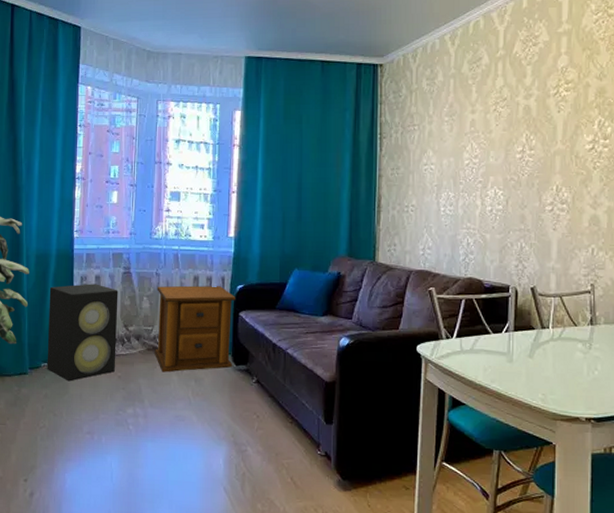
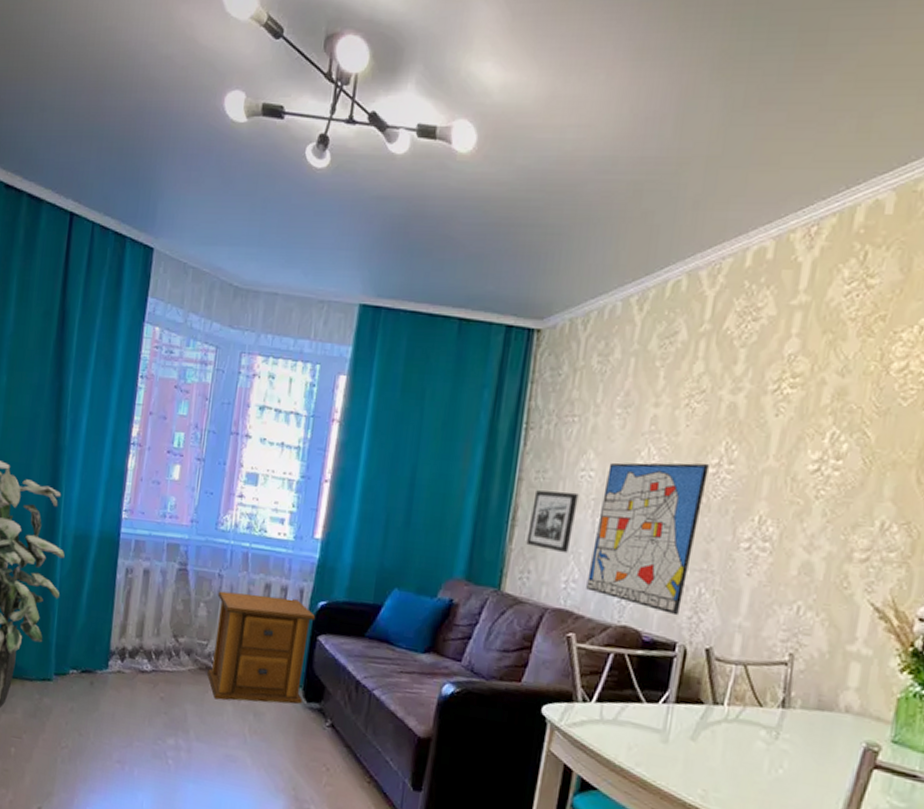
speaker: present [47,284,118,382] -> none [75,576,170,696]
picture frame: none [390,182,425,228] -> present [526,490,579,554]
wall art: none [439,151,516,266] -> present [586,462,709,616]

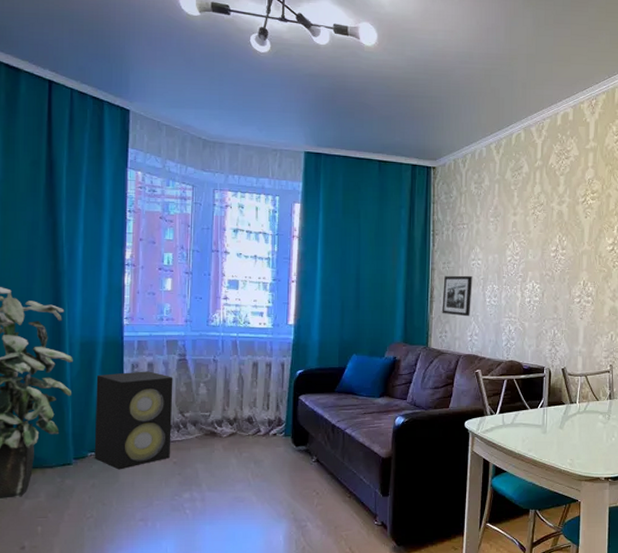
speaker: none [75,576,170,696] -> present [94,371,173,470]
side table: present [206,591,315,705] -> none [211,371,295,456]
wall art: present [586,462,709,616] -> none [484,250,550,350]

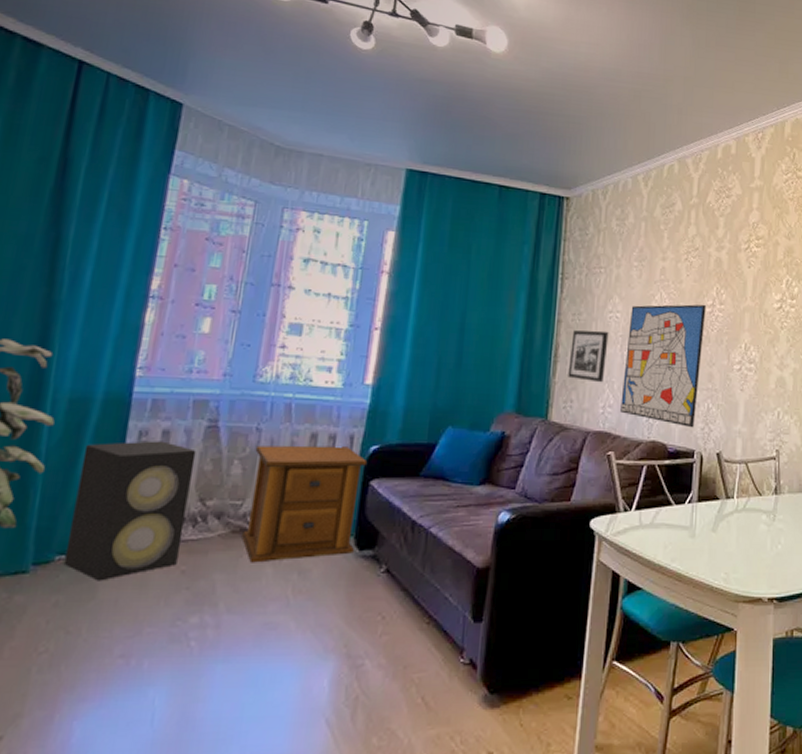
side table: none [211,371,295,456] -> present [241,445,366,563]
wall art: none [484,250,550,350] -> present [620,304,706,428]

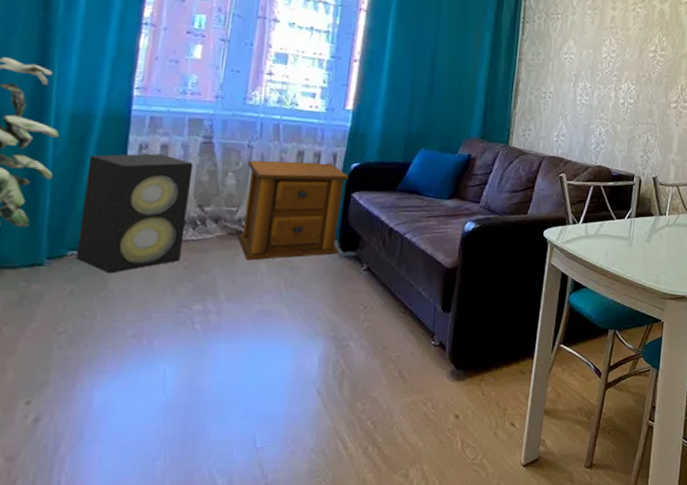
picture frame: present [568,330,609,383] -> none [527,68,564,115]
wall art: present [620,304,706,428] -> none [572,48,649,156]

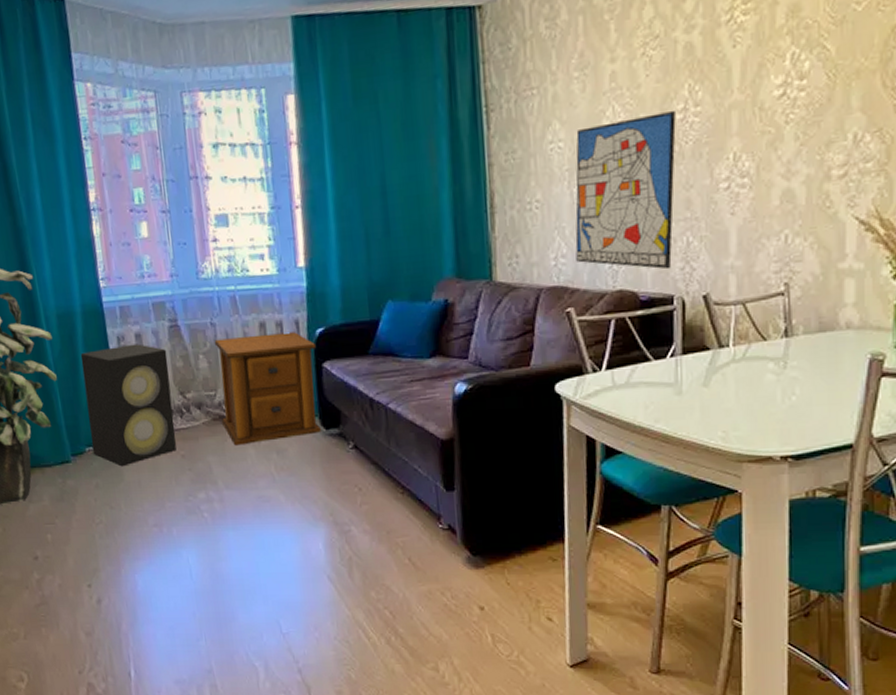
wall art: none [572,48,649,156] -> present [575,110,676,270]

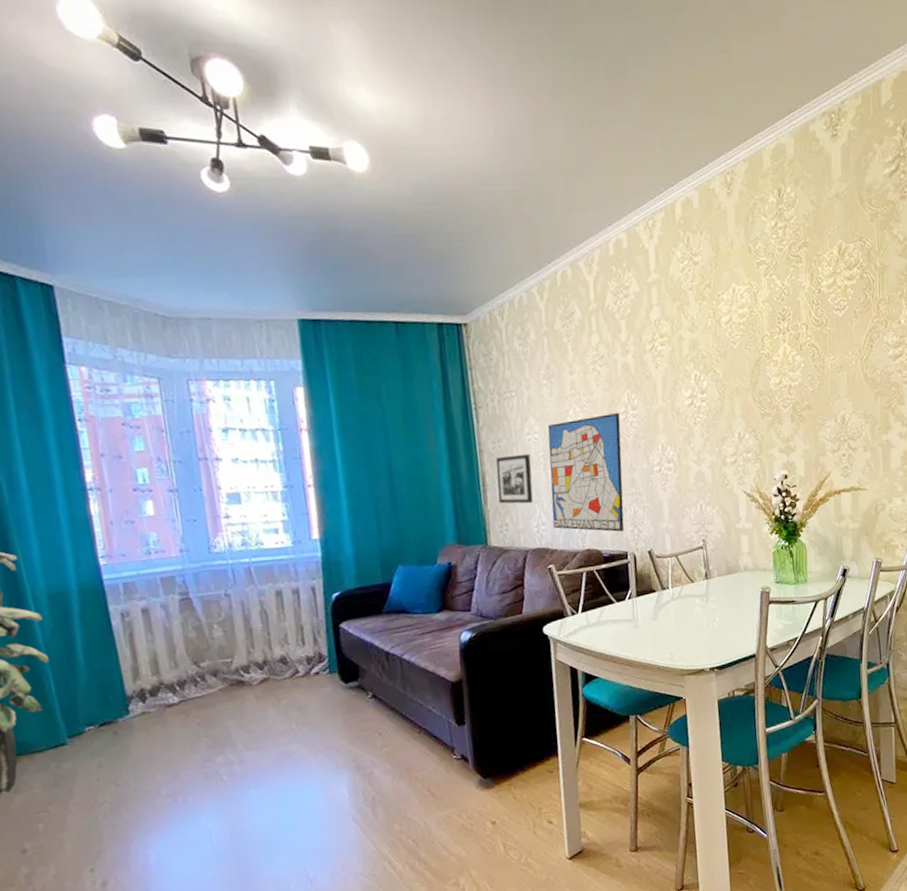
speaker: present [80,344,176,467] -> none [77,618,191,743]
side table: present [214,332,321,446] -> none [229,597,341,708]
picture frame: none [507,167,553,231] -> present [496,453,533,504]

